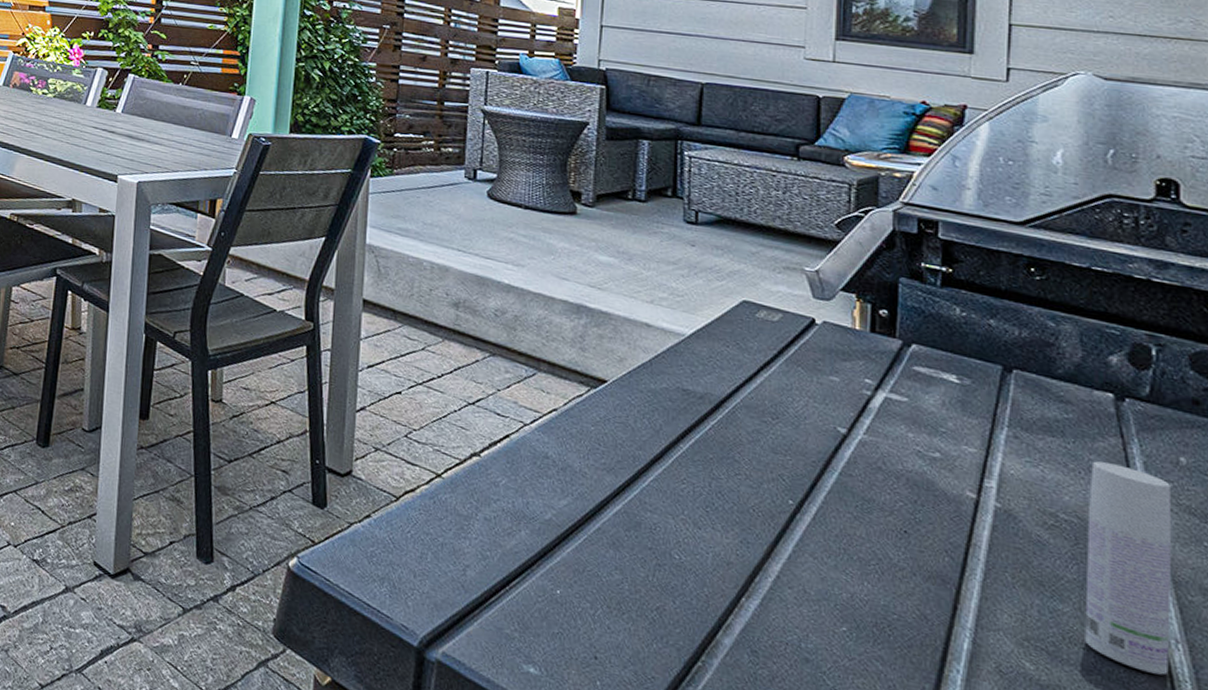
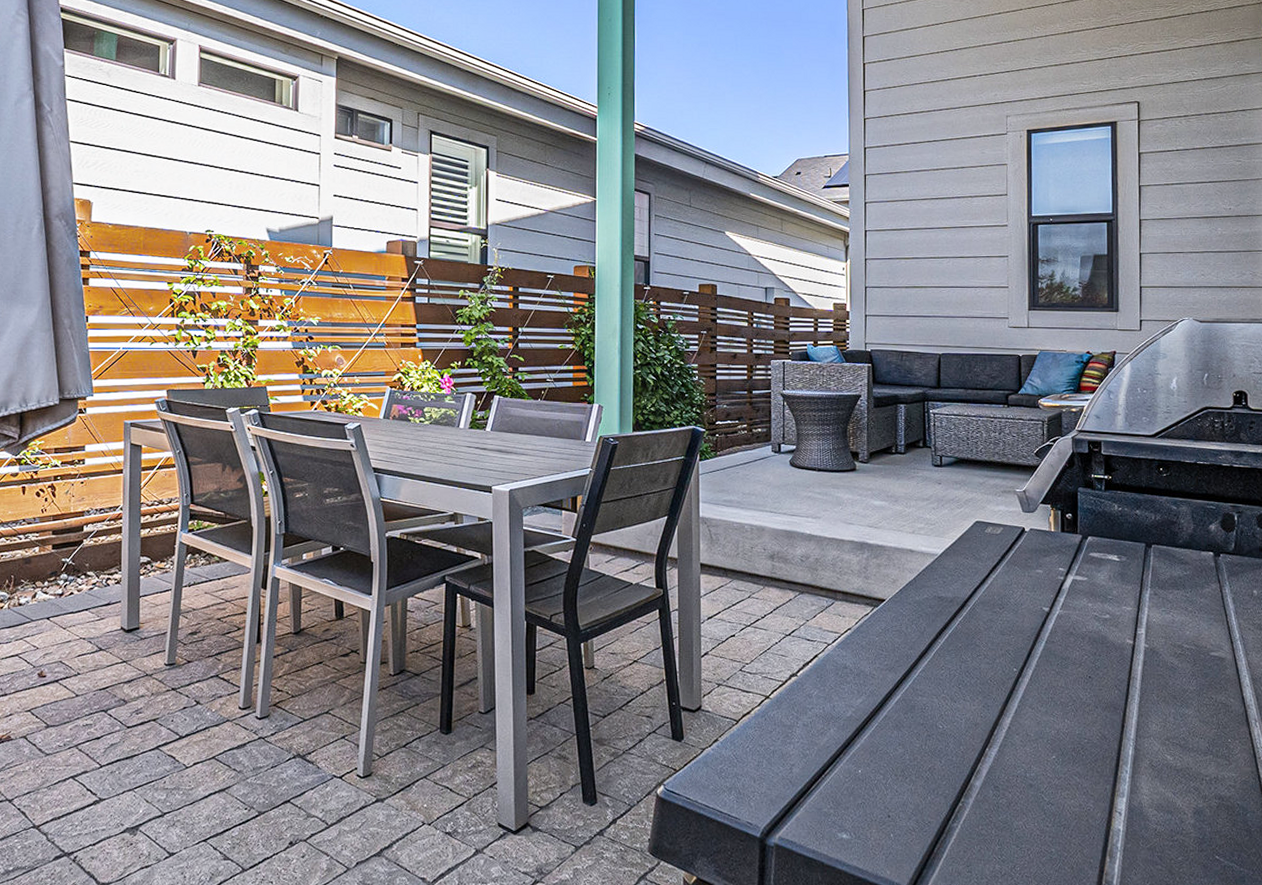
bottle: present [1085,461,1172,675] -> none [1201,603,1252,746]

